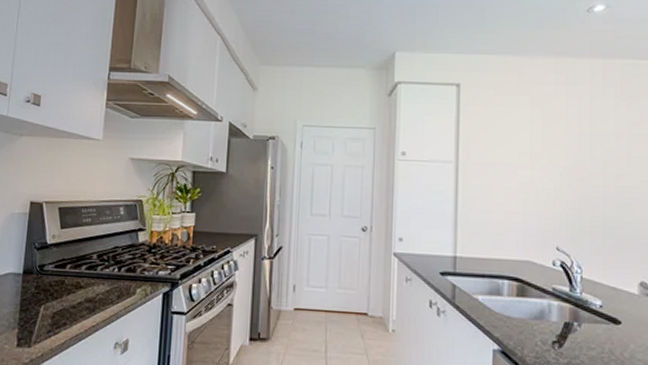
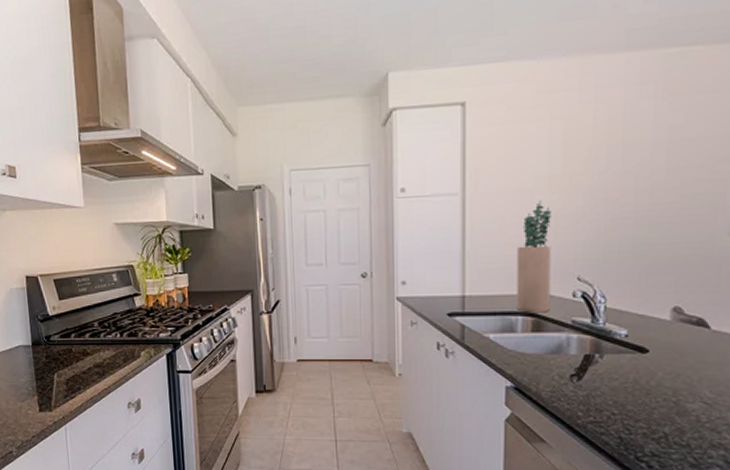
vase: none [503,174,534,279] -> present [516,200,552,313]

